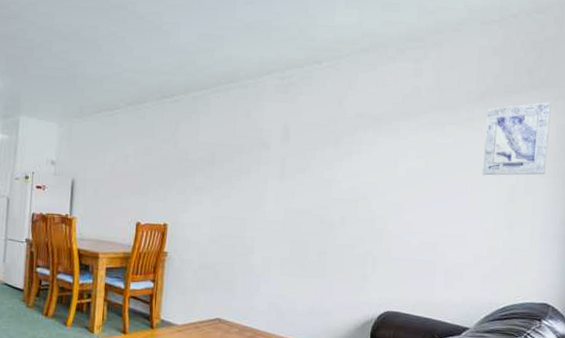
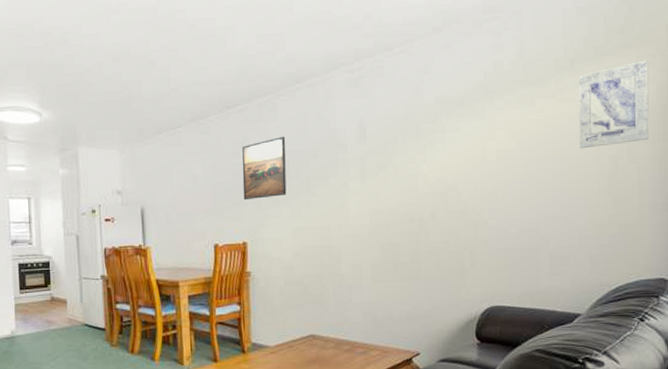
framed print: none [169,129,214,185] -> present [242,136,287,201]

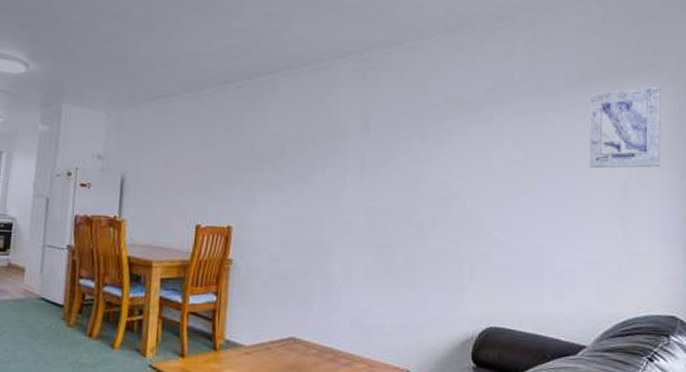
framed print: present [242,136,287,201] -> none [233,118,283,181]

